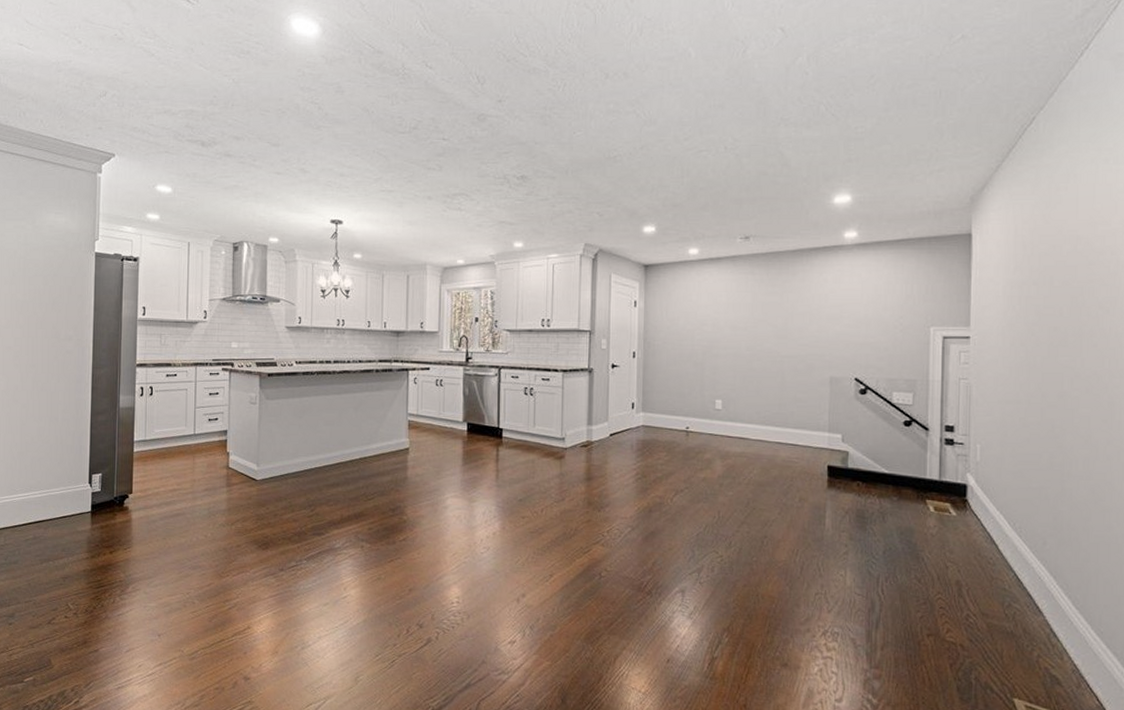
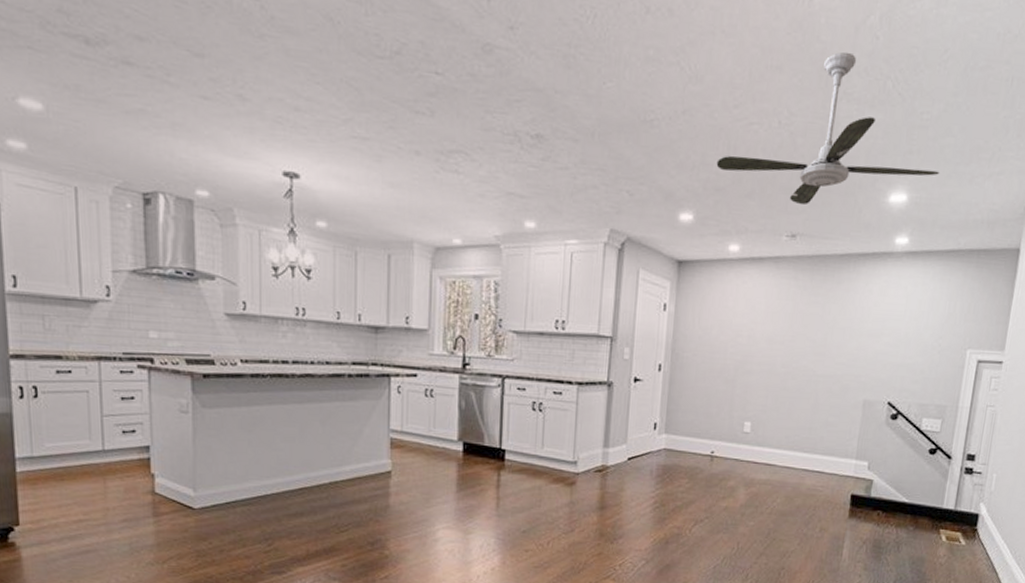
ceiling fan: none [672,87,879,212] -> present [716,51,939,205]

